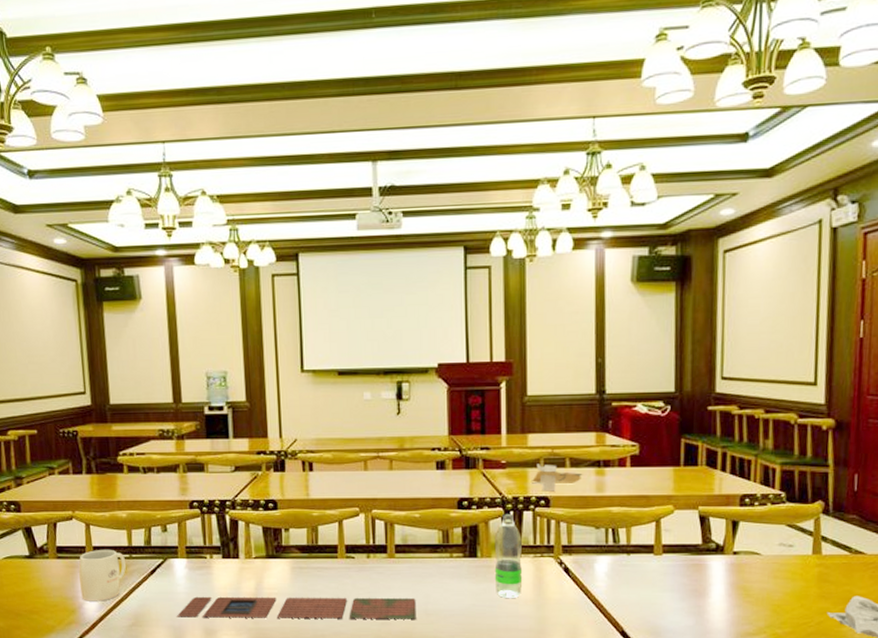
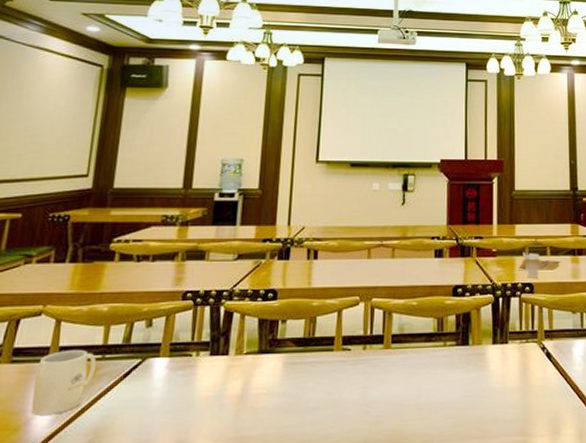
papers: present [176,596,416,620] -> none [145,391,409,429]
bottle: present [494,513,523,599] -> none [484,300,510,388]

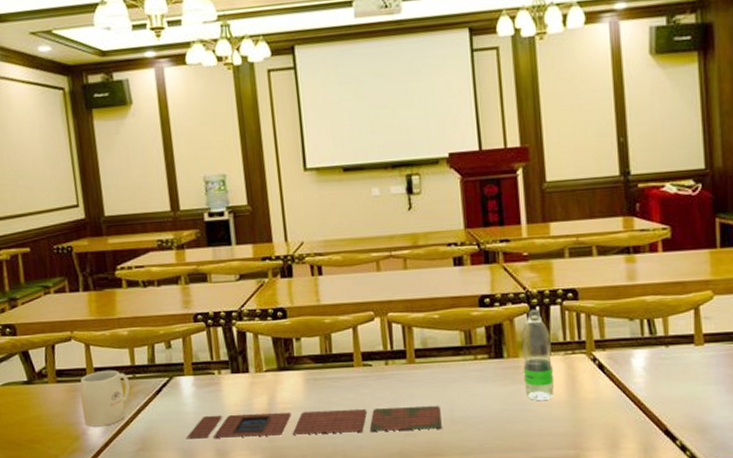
papers: none [145,391,409,429] -> present [185,405,442,439]
bottle: none [484,300,510,388] -> present [521,309,555,401]
papers: present [518,252,561,278] -> none [557,254,612,284]

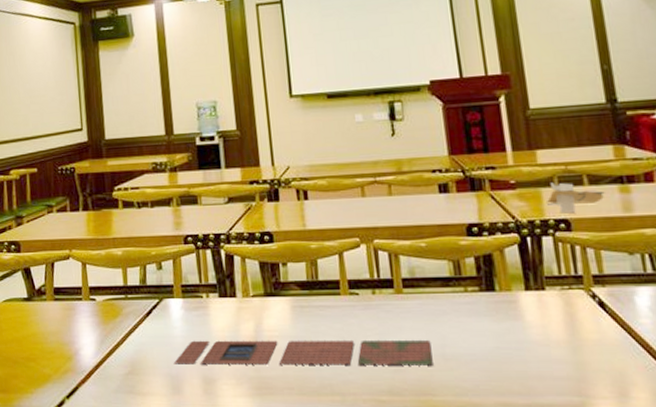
mug: present [80,370,131,427] -> none [75,289,123,347]
bottle: present [521,309,555,401] -> none [512,239,552,340]
papers: none [557,254,612,284] -> present [547,182,605,214]

